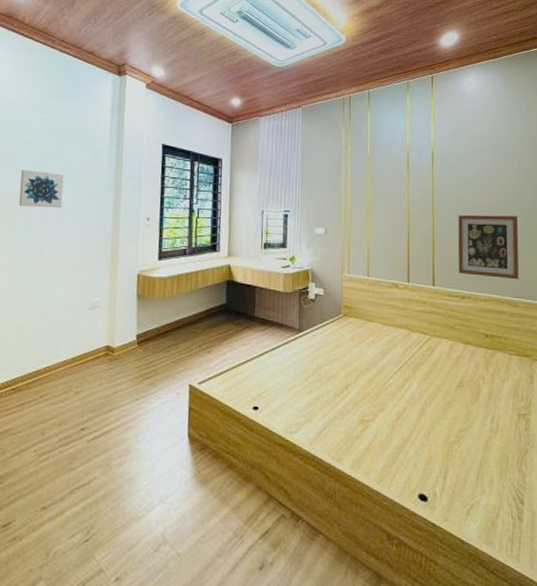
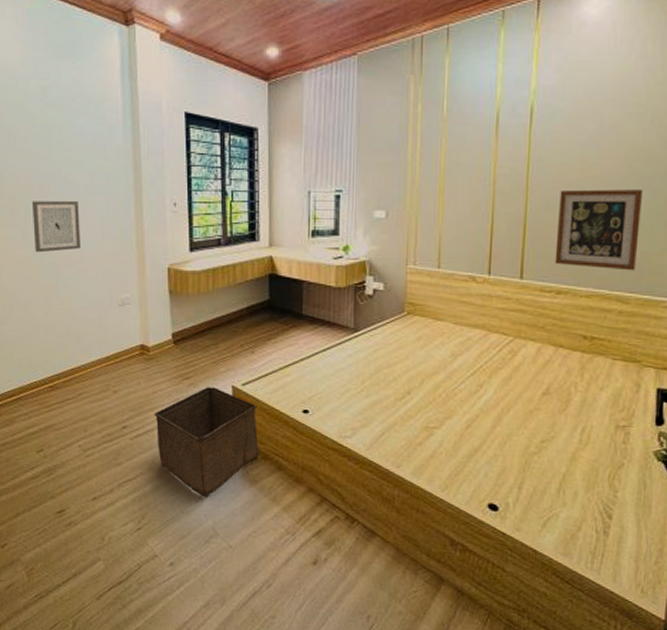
wall art: none [16,213,62,260] -> present [32,201,82,253]
wall art: present [19,169,64,208] -> none [27,150,77,194]
storage bin: none [112,386,212,501] -> present [153,387,259,498]

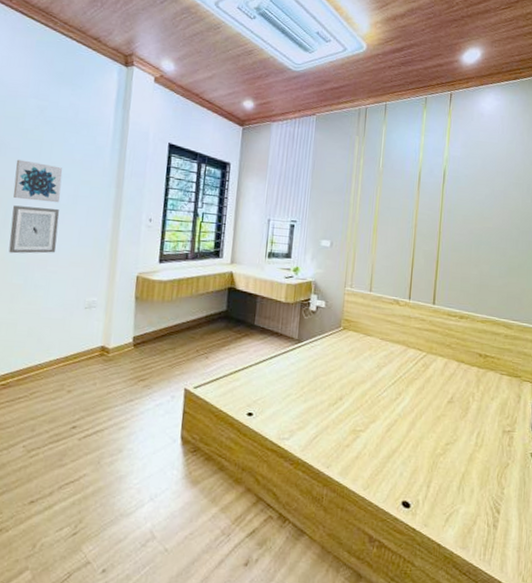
wall art: none [27,150,77,194] -> present [13,159,63,203]
storage bin: present [153,387,259,498] -> none [105,389,206,499]
wall art: present [554,189,642,271] -> none [459,236,521,303]

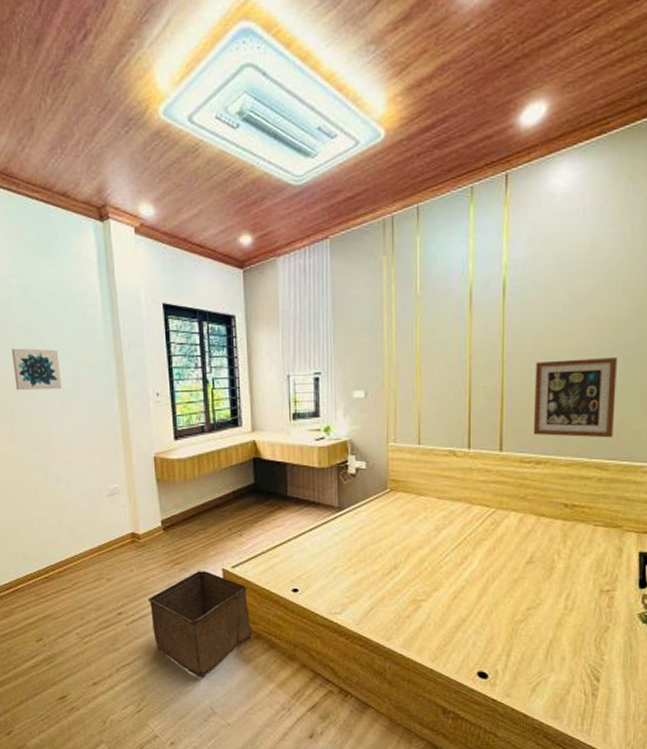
wall art: present [8,205,60,254] -> none [19,396,69,448]
storage bin: none [105,389,206,499] -> present [147,571,252,678]
wall art: none [459,236,521,303] -> present [533,358,617,438]

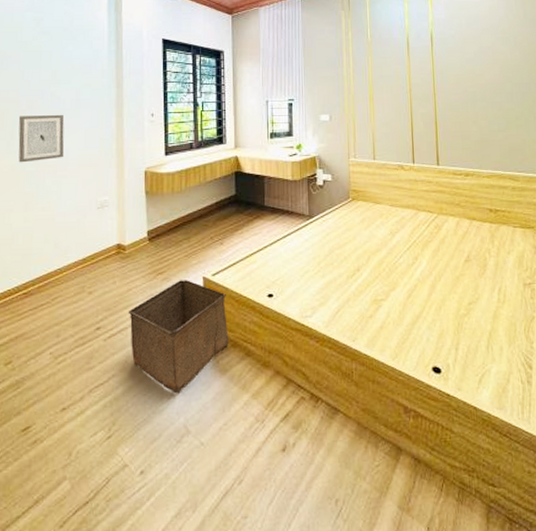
wall art: present [11,348,61,391] -> none [18,71,64,110]
wall art: none [19,396,69,448] -> present [18,115,64,163]
wall art: present [533,358,617,438] -> none [458,93,519,155]

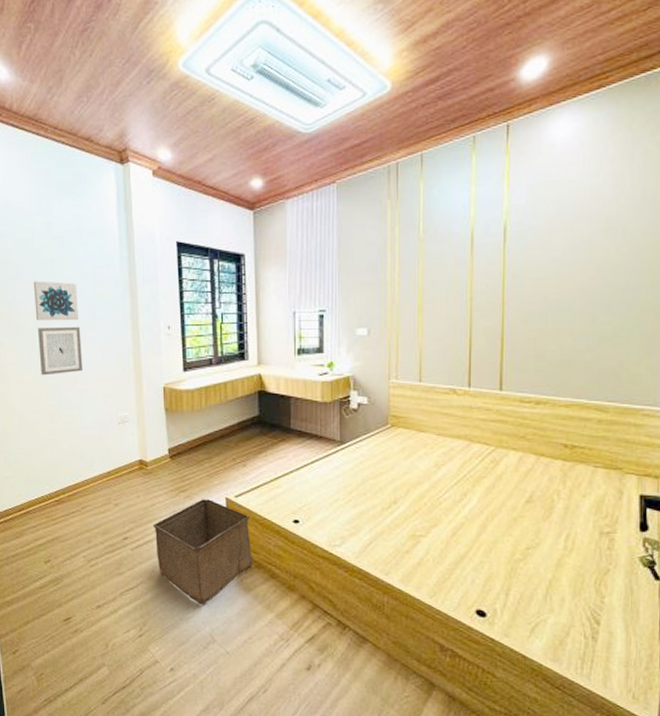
wall art: none [18,71,64,110] -> present [33,281,78,321]

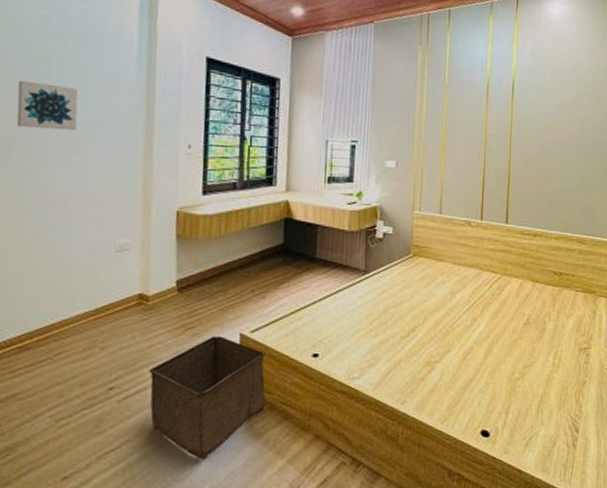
wall art: present [38,327,83,376] -> none [15,135,78,193]

